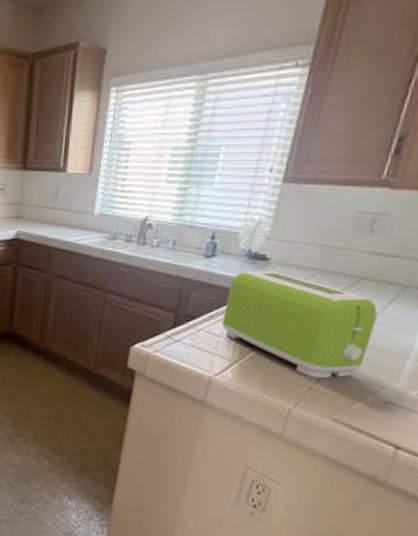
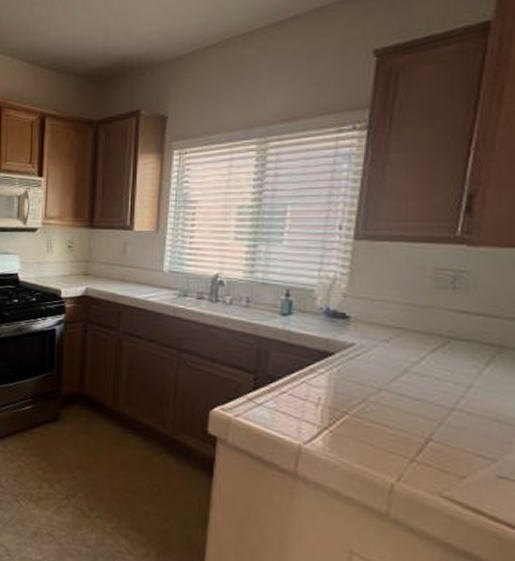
toaster: present [222,270,378,379] -> none [307,329,475,449]

